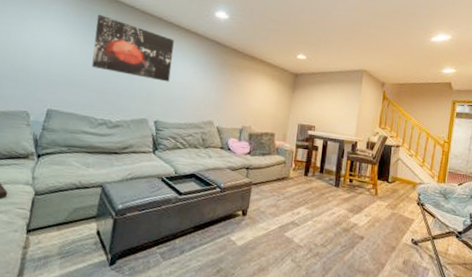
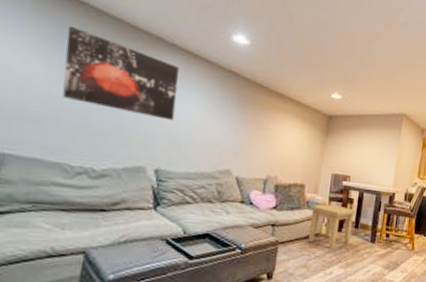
side table: none [278,150,320,192] -> present [309,204,356,250]

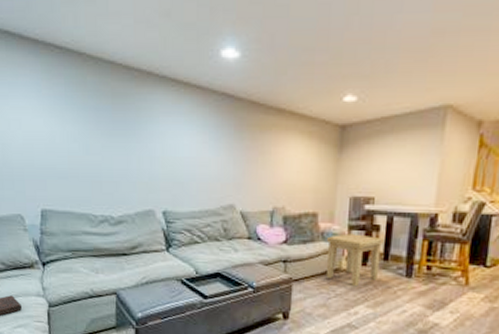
wall art: present [62,25,179,121] -> none [73,79,173,160]

